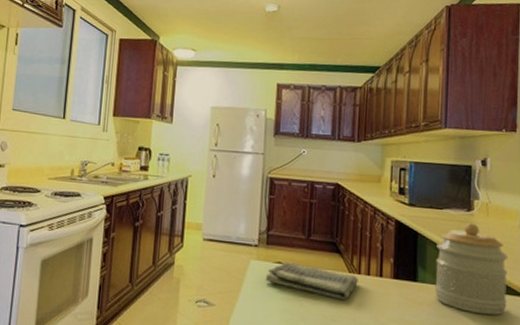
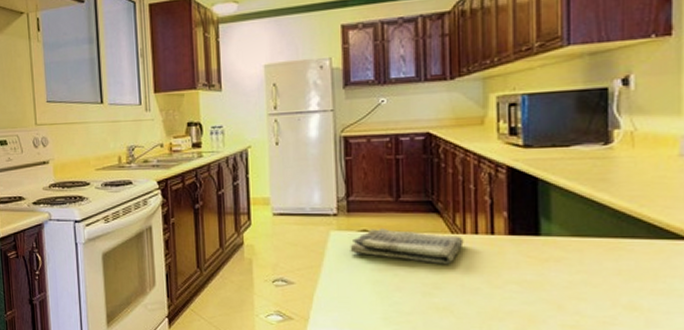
jar: present [435,223,509,316] -> none [564,158,665,266]

